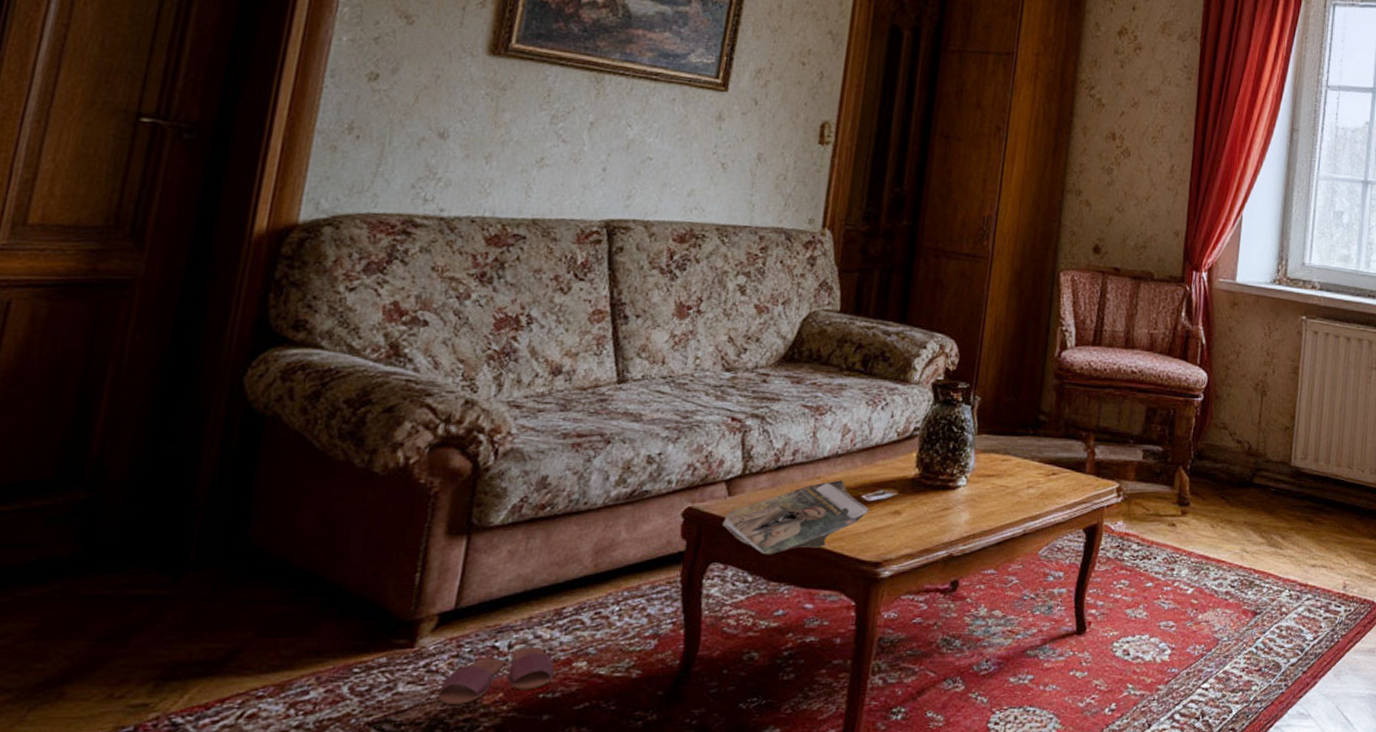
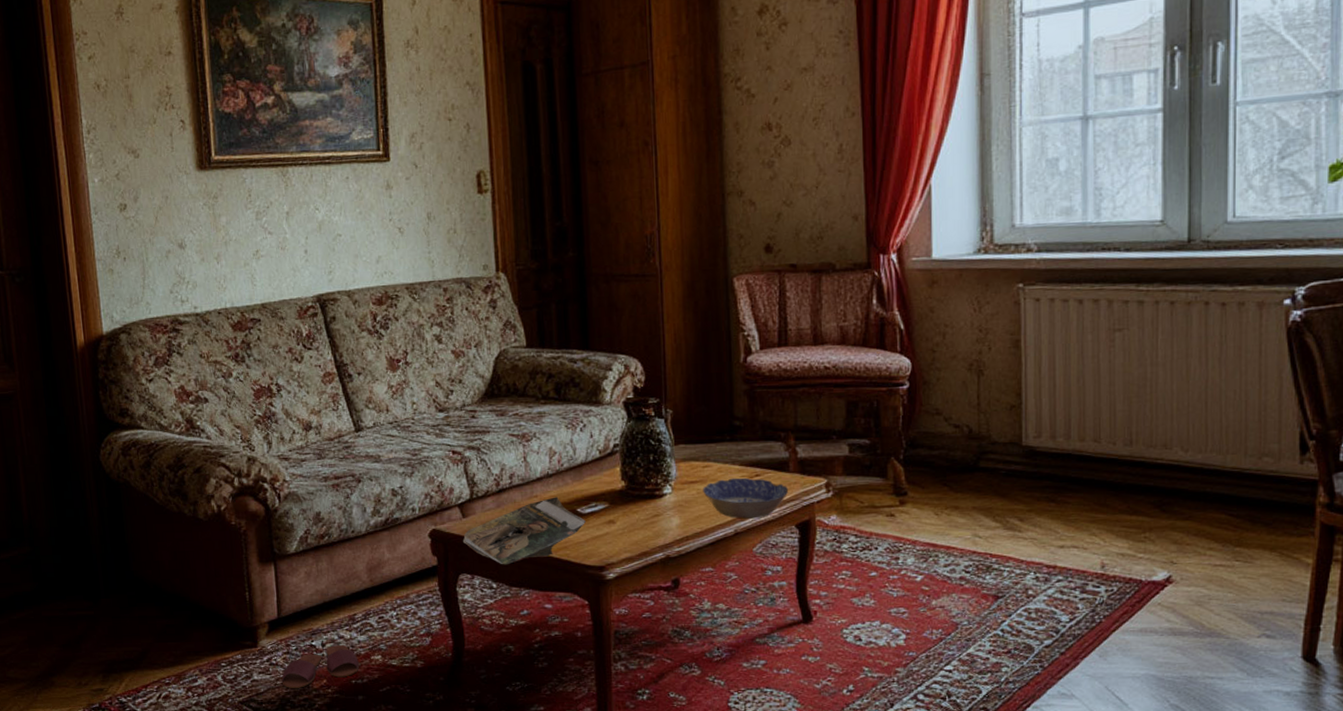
bowl: none [998,474,1082,519] -> present [703,477,789,519]

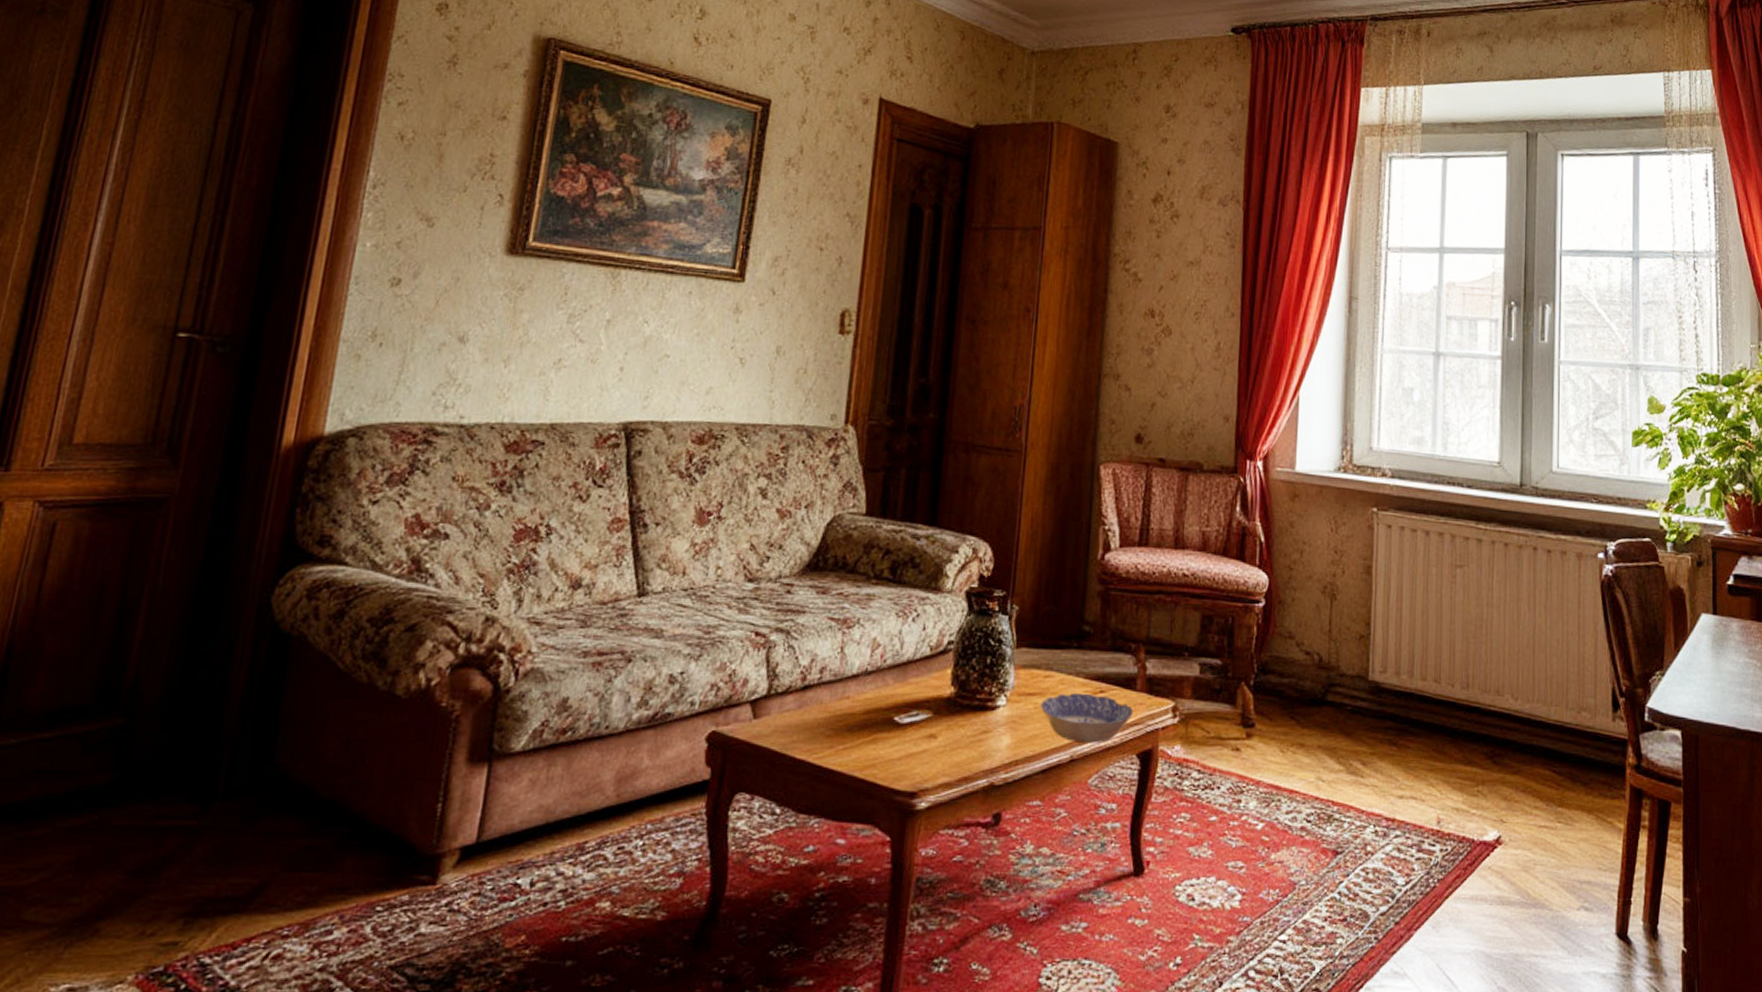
slippers: present [281,644,360,688] -> none [459,884,578,948]
magazine: present [463,497,586,565] -> none [748,700,902,784]

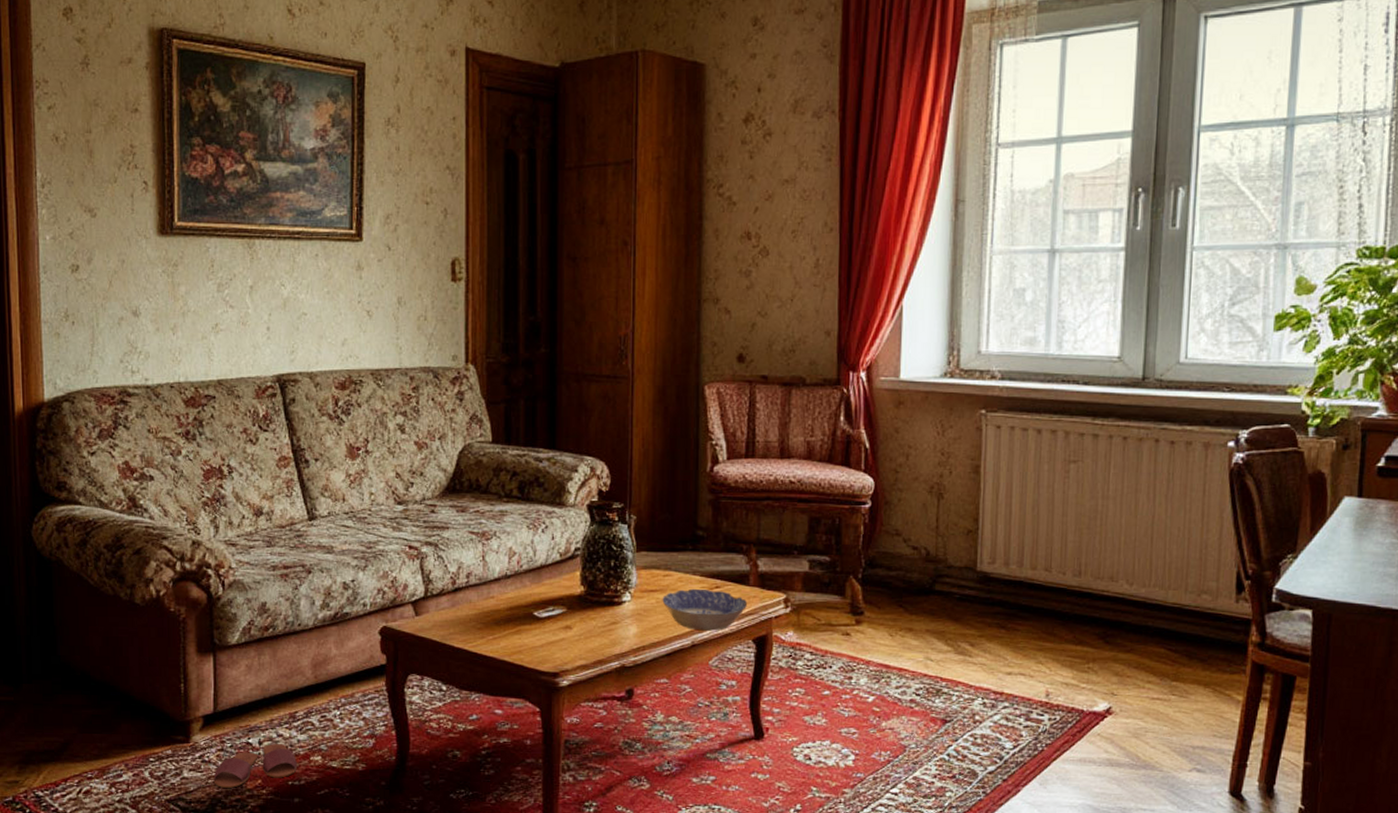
slippers: none [459,884,578,948] -> present [213,743,298,788]

